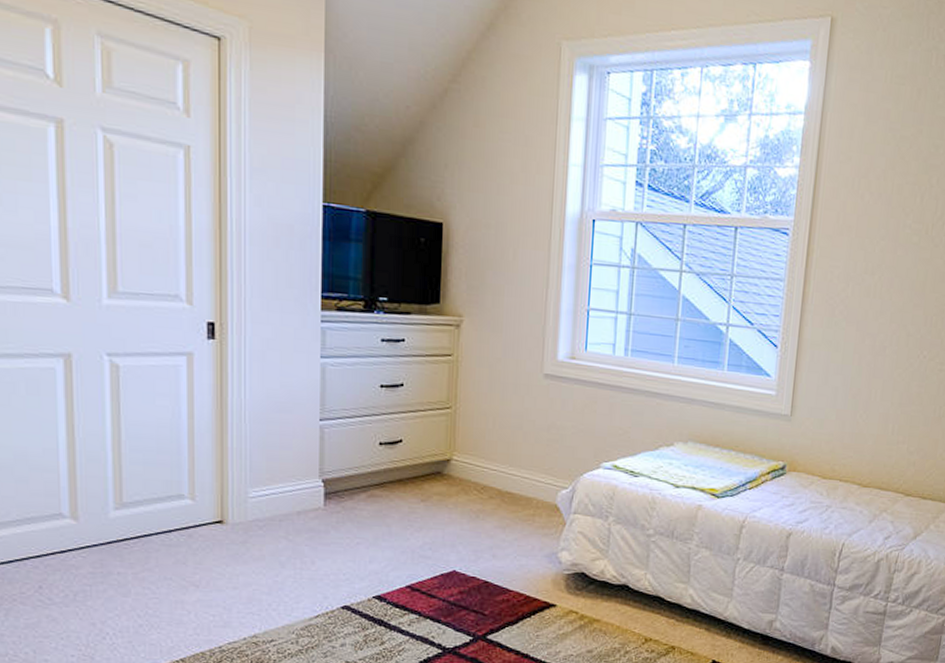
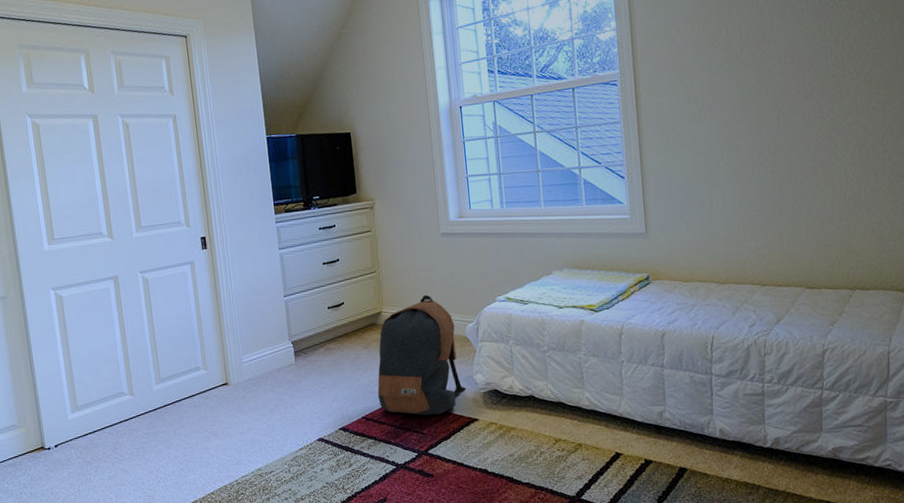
backpack: none [431,446,547,595] -> present [377,294,467,416]

